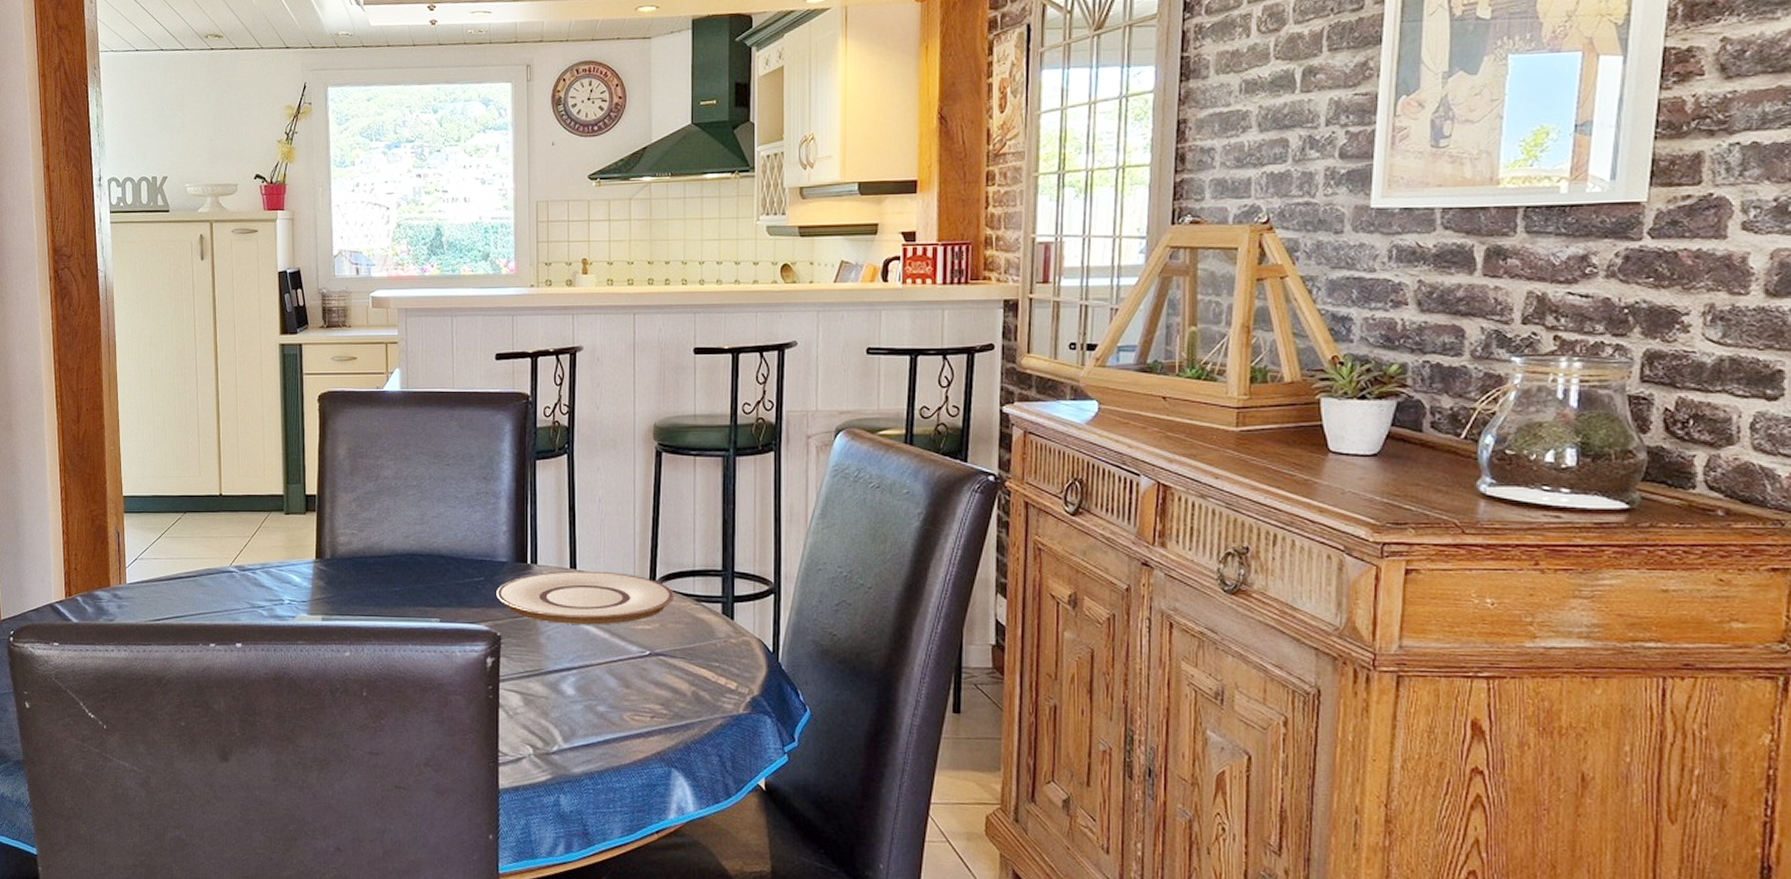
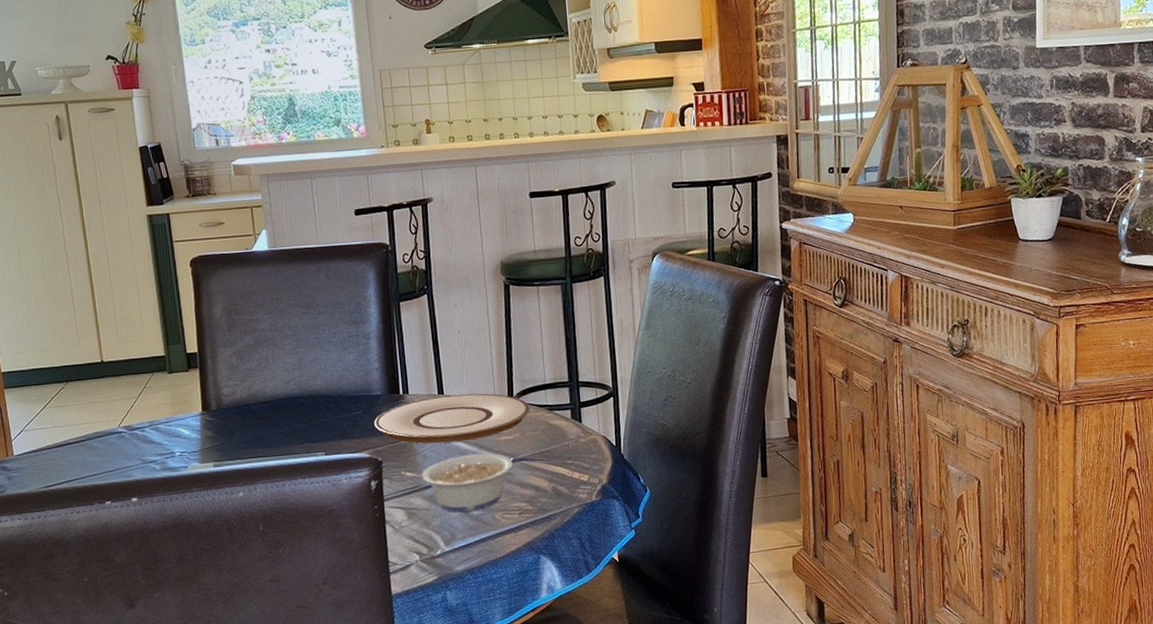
legume: none [521,641,648,706] -> present [401,453,513,512]

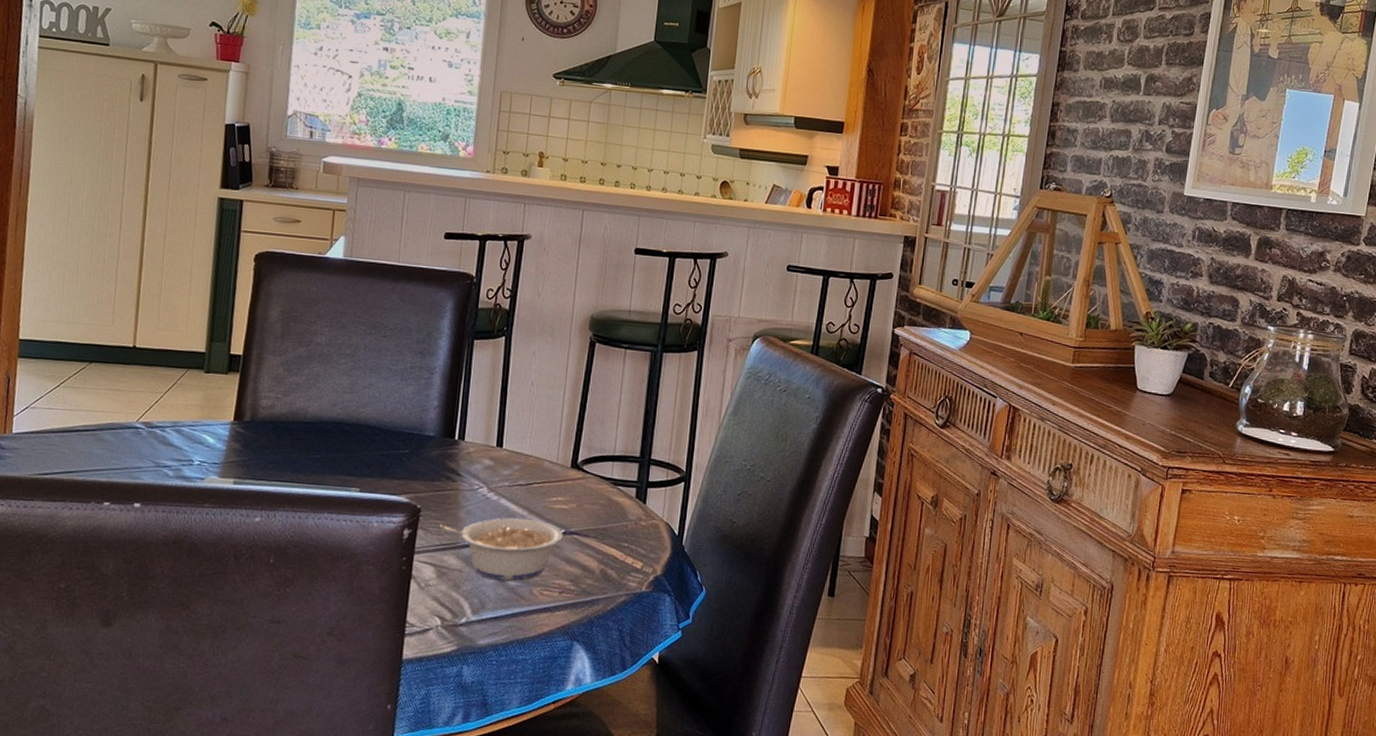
plate: present [374,393,531,444] -> none [420,448,594,503]

